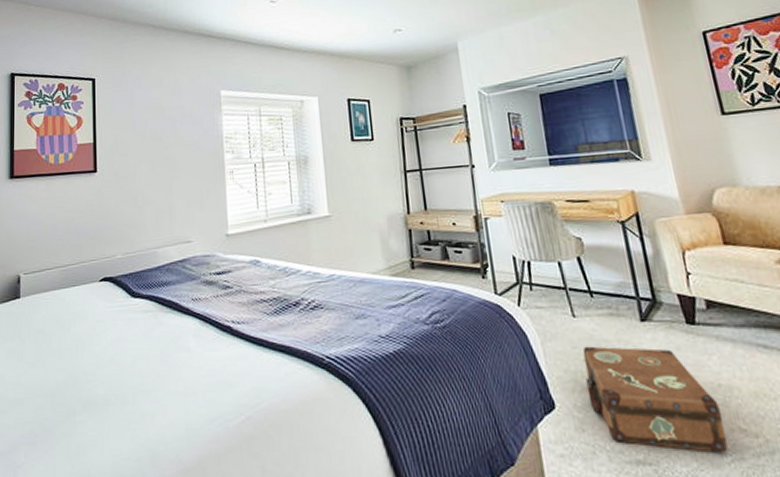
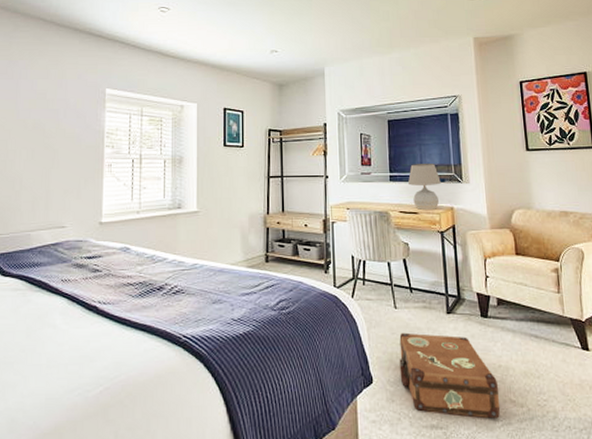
table lamp: none [572,140,615,198] -> present [407,164,441,211]

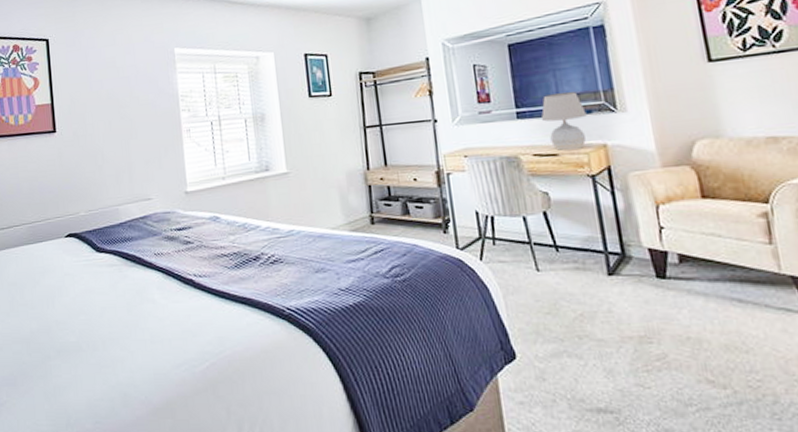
suitcase: present [399,332,501,419] -> none [546,299,694,402]

